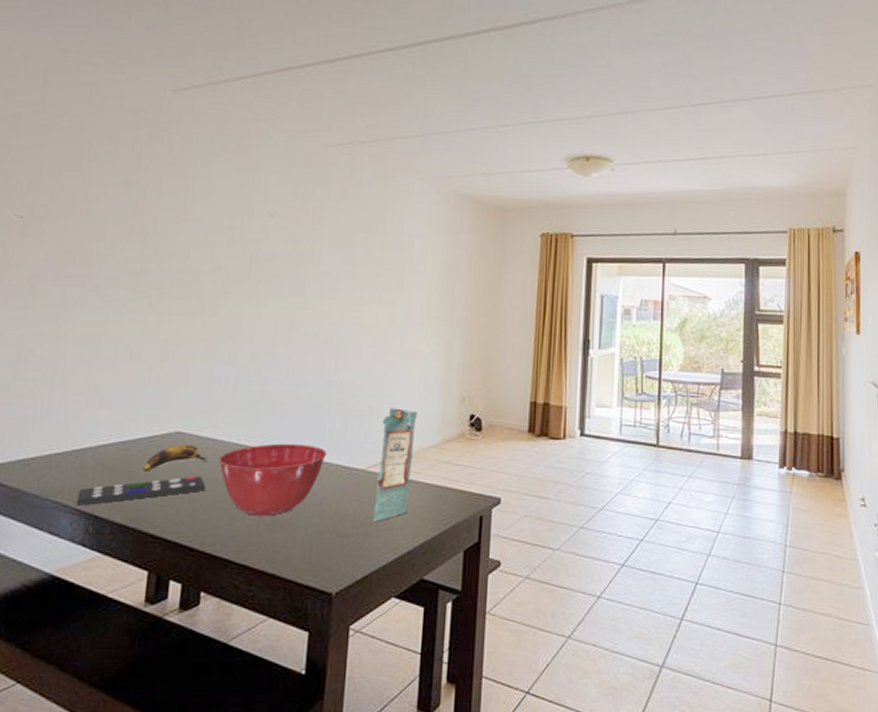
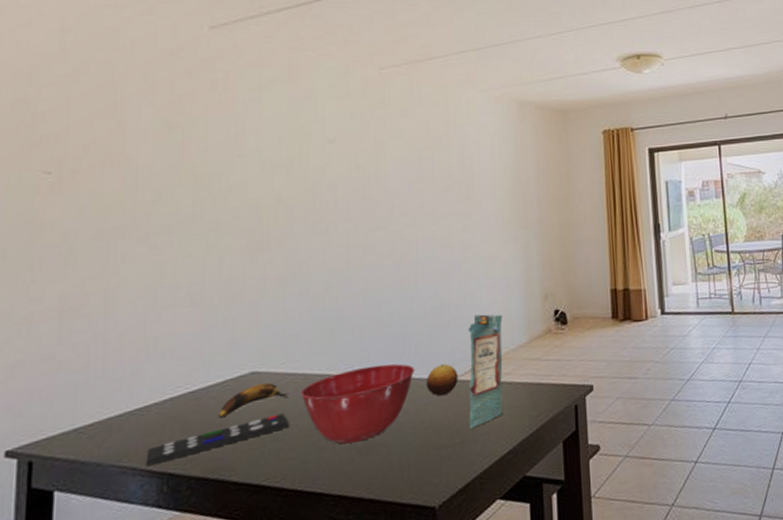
fruit: none [336,453,368,484] -> present [426,364,459,397]

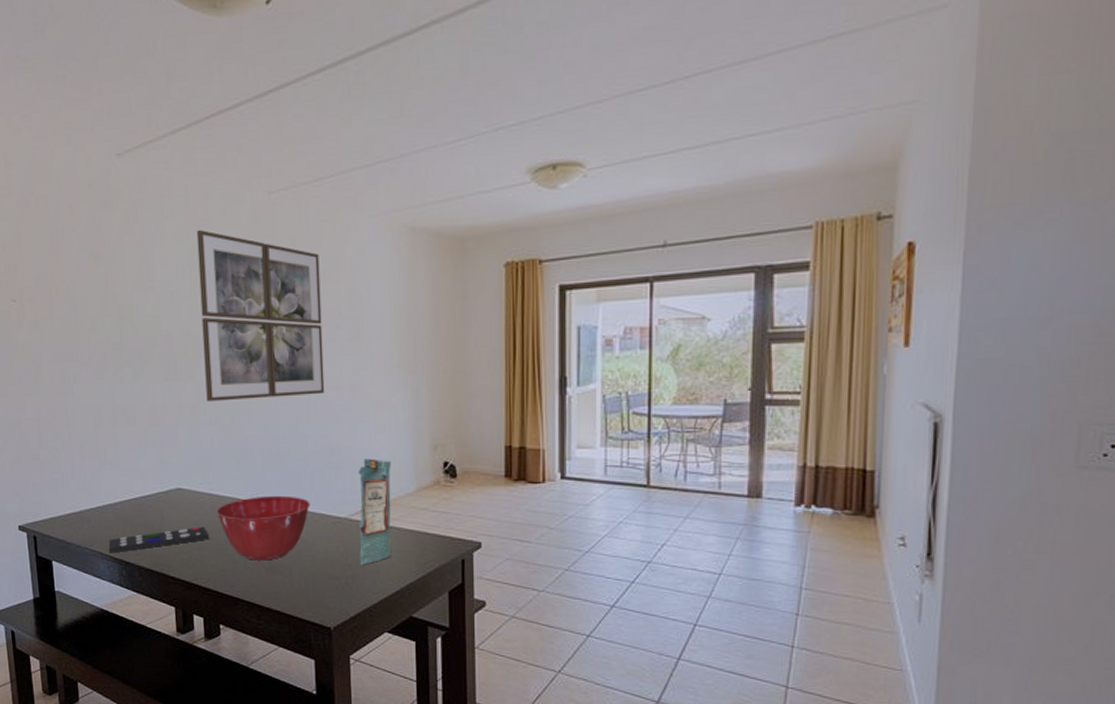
banana: present [217,382,288,418] -> none [155,498,207,524]
wall art: none [297,99,434,271] -> present [196,229,325,402]
fruit: present [426,364,459,397] -> none [320,502,350,532]

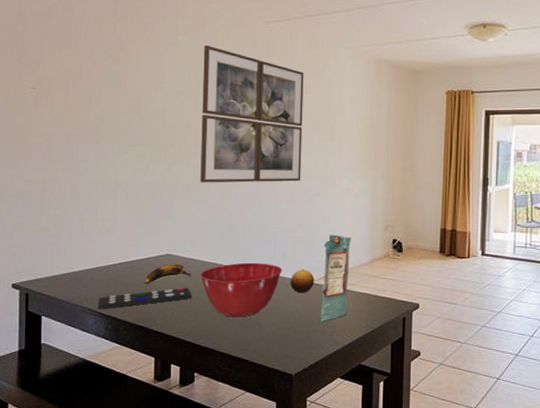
banana: none [155,498,207,524] -> present [144,263,192,284]
fruit: none [320,502,350,532] -> present [290,269,315,293]

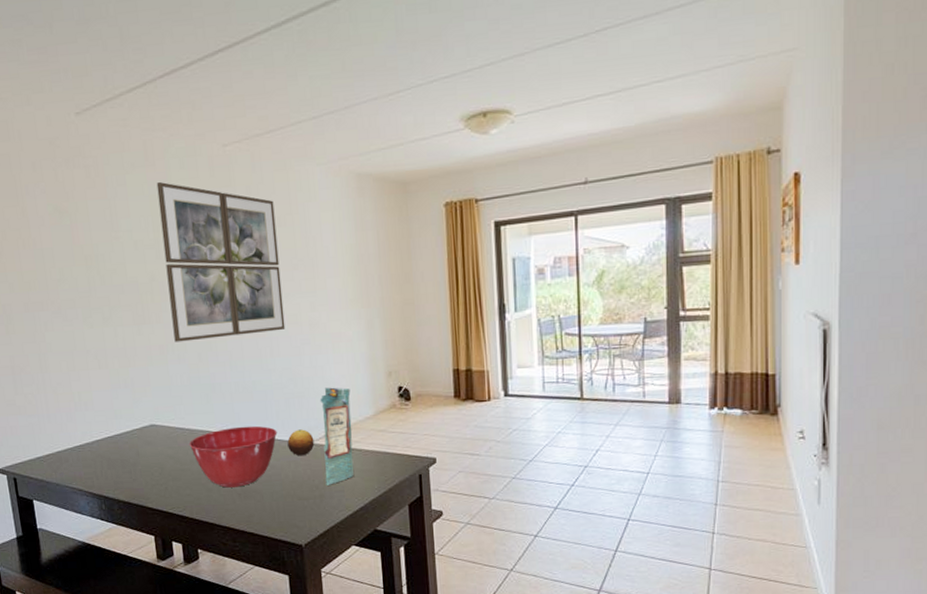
remote control: present [97,287,191,310] -> none [87,459,183,490]
banana: present [144,263,192,284] -> none [131,433,180,459]

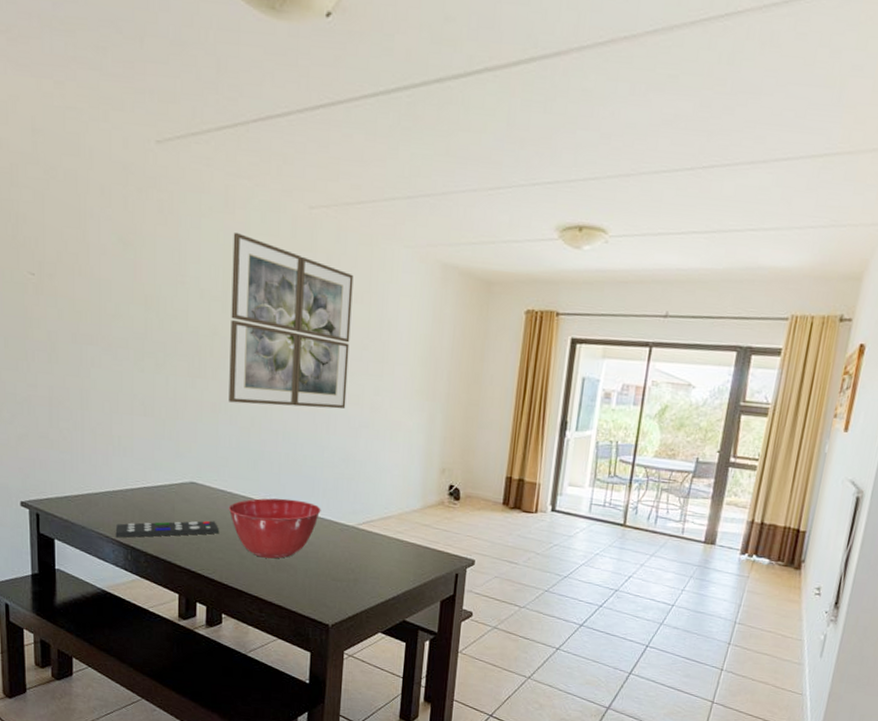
remote control: none [87,459,183,490] -> present [115,520,219,538]
fruit: present [287,429,315,456] -> none [329,511,357,538]
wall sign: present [320,387,354,485] -> none [362,474,401,571]

